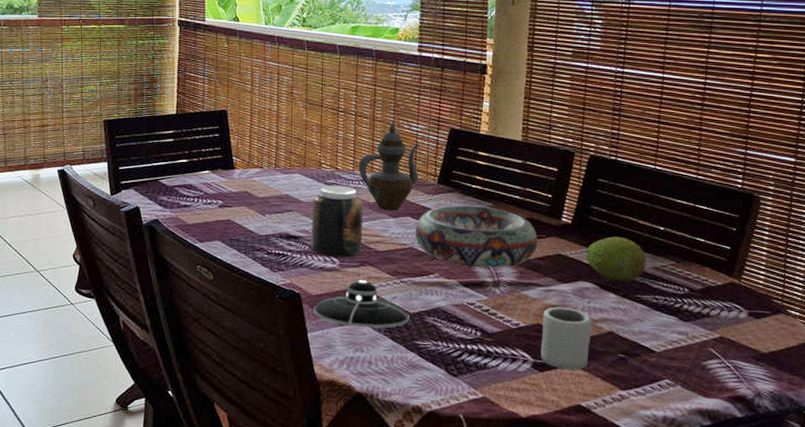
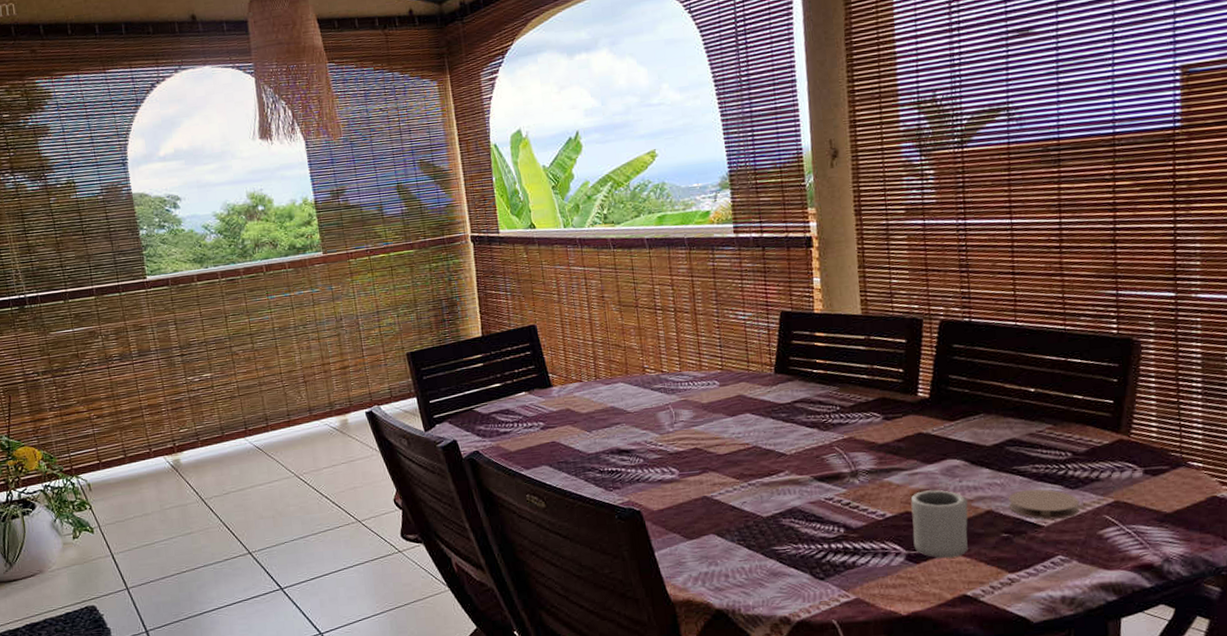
jar: present [311,185,363,258] -> none [641,388,701,468]
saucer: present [314,279,409,328] -> none [658,487,764,540]
teapot: present [358,122,419,211] -> none [685,313,753,410]
decorative bowl: present [415,205,538,269] -> none [757,392,895,460]
fruit: present [586,236,647,282] -> none [950,405,1021,454]
coaster: none [628,317,690,347] -> present [1008,489,1080,520]

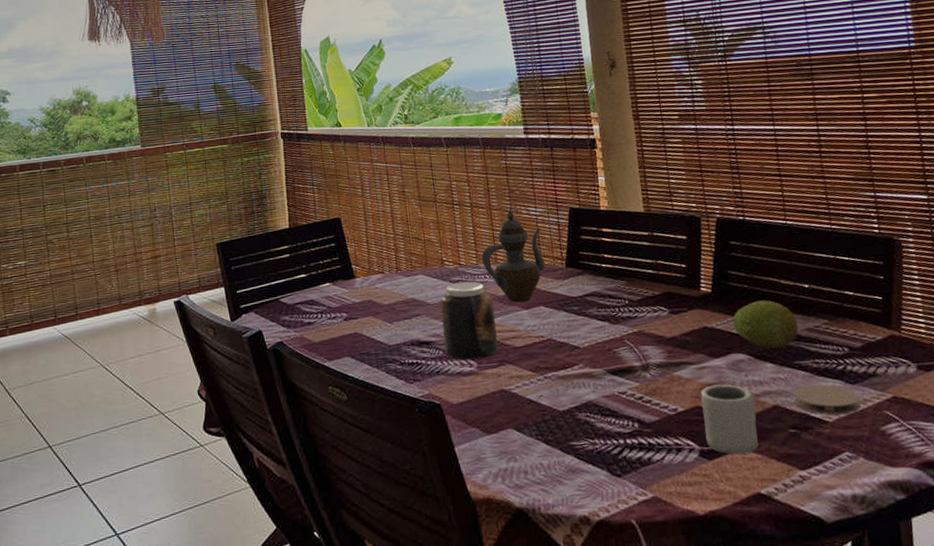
jar: none [641,388,701,468] -> present [440,281,498,360]
teapot: none [685,313,753,410] -> present [481,209,546,303]
fruit: none [950,405,1021,454] -> present [732,300,799,349]

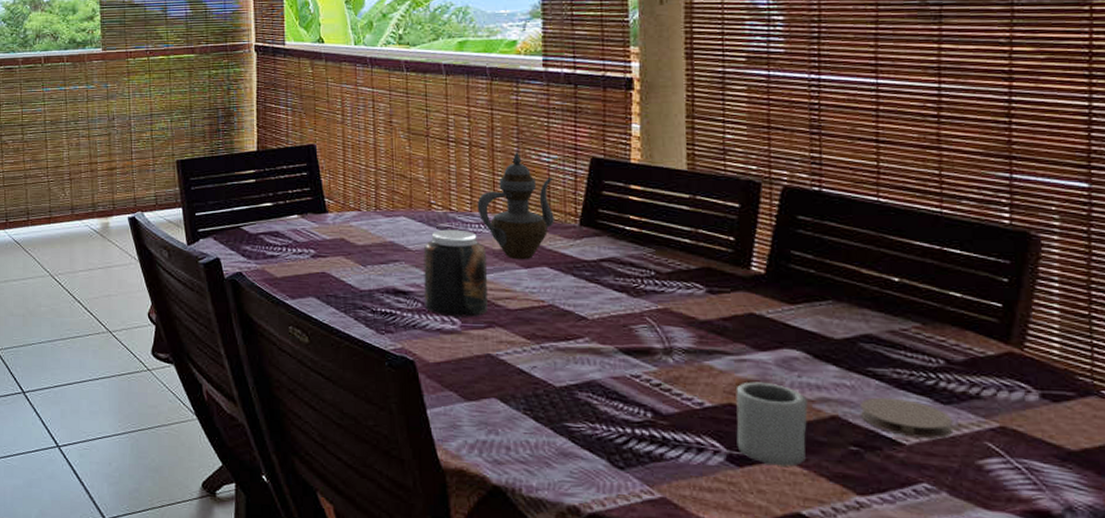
fruit: present [732,300,799,349] -> none [789,290,879,350]

